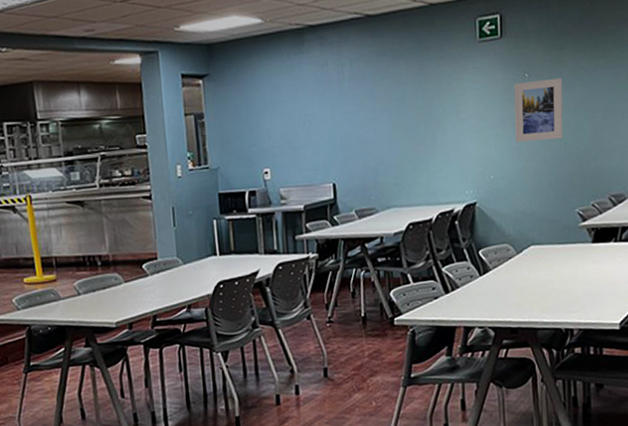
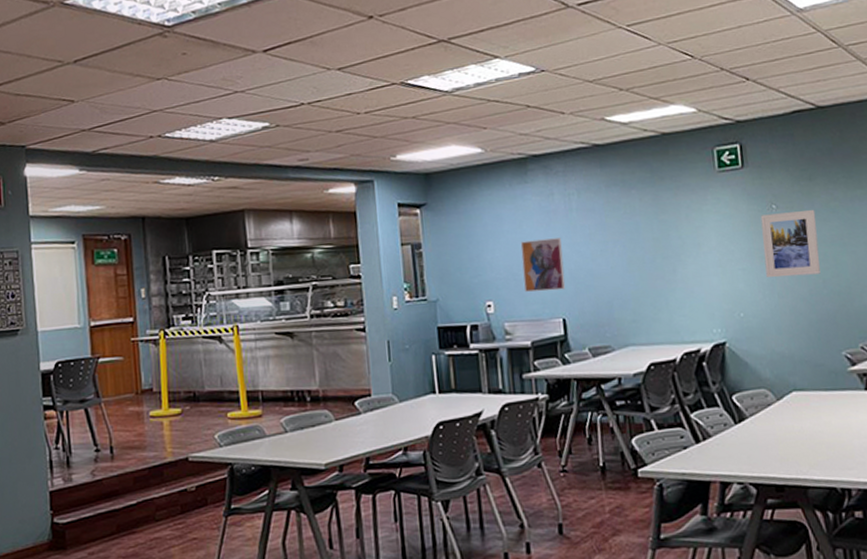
wall art: none [296,107,337,159] -> present [520,238,566,292]

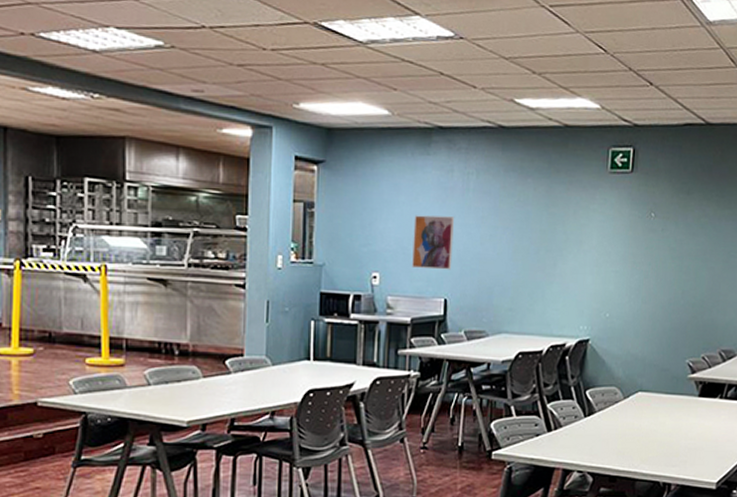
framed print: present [760,210,820,278] -> none [635,221,687,285]

